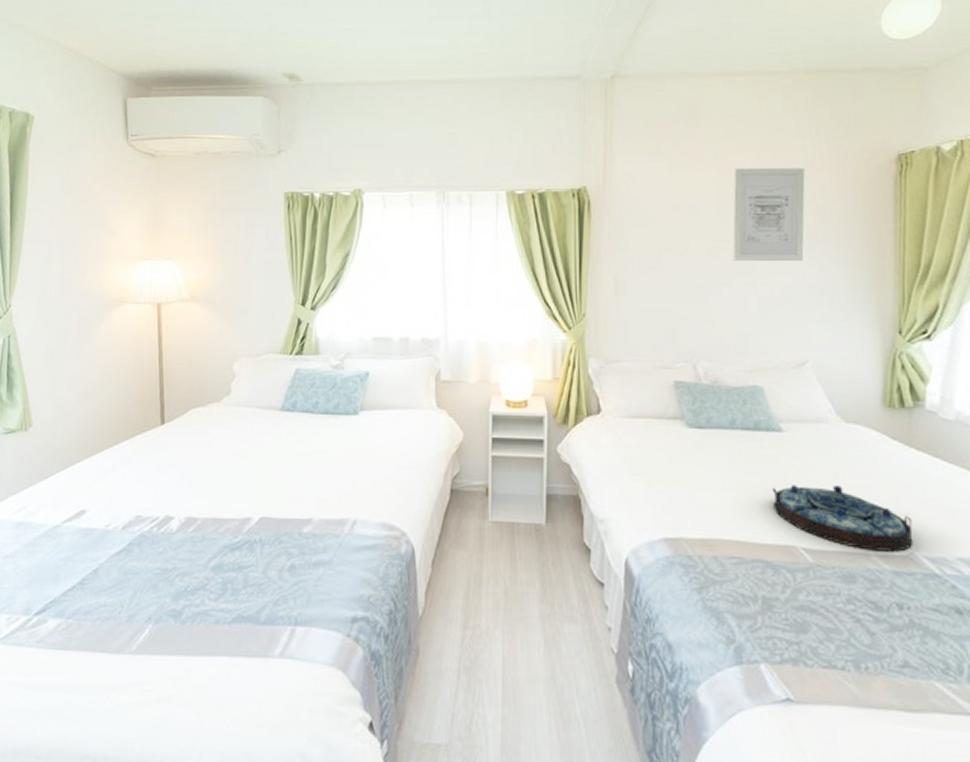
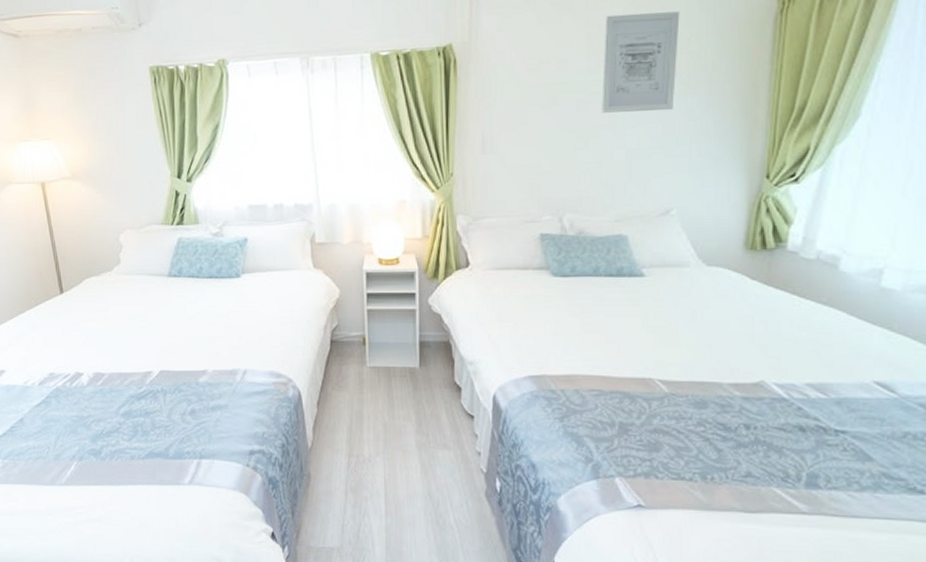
serving tray: present [772,484,914,552] -> none [632,324,765,380]

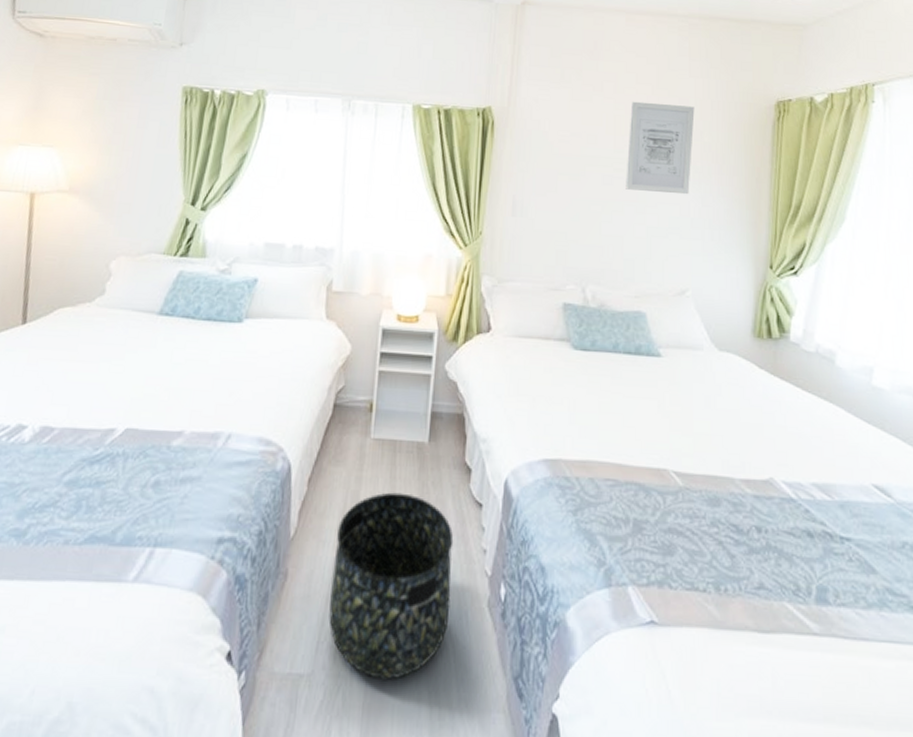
basket: none [347,410,452,551] -> present [329,492,454,680]

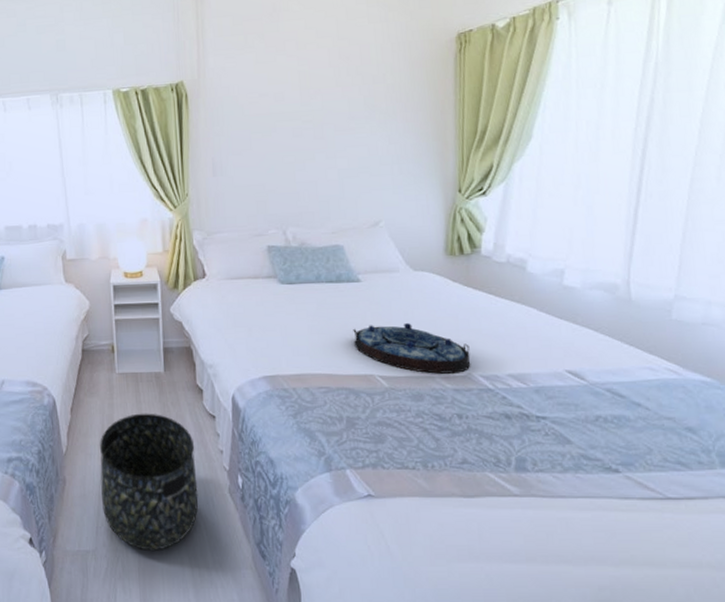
wall art: present [625,101,695,195] -> none [313,51,376,138]
serving tray: none [649,409,774,477] -> present [353,323,471,374]

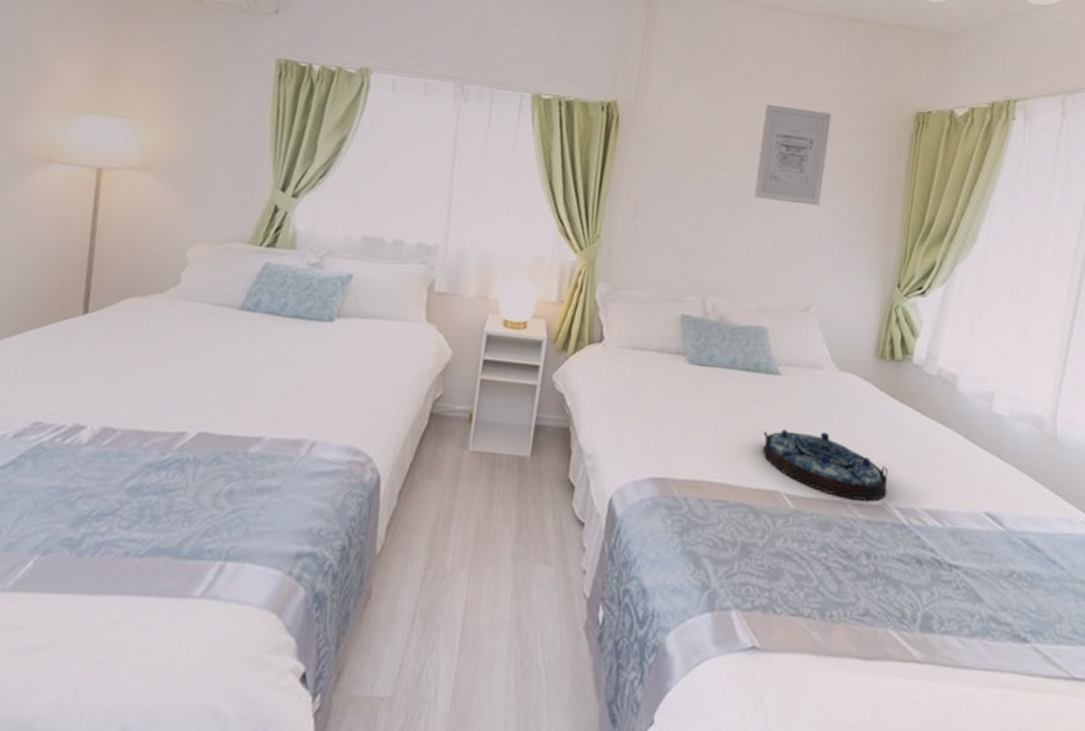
basket: present [100,413,199,551] -> none [414,508,552,704]
wall art: none [313,51,376,138] -> present [754,104,831,206]

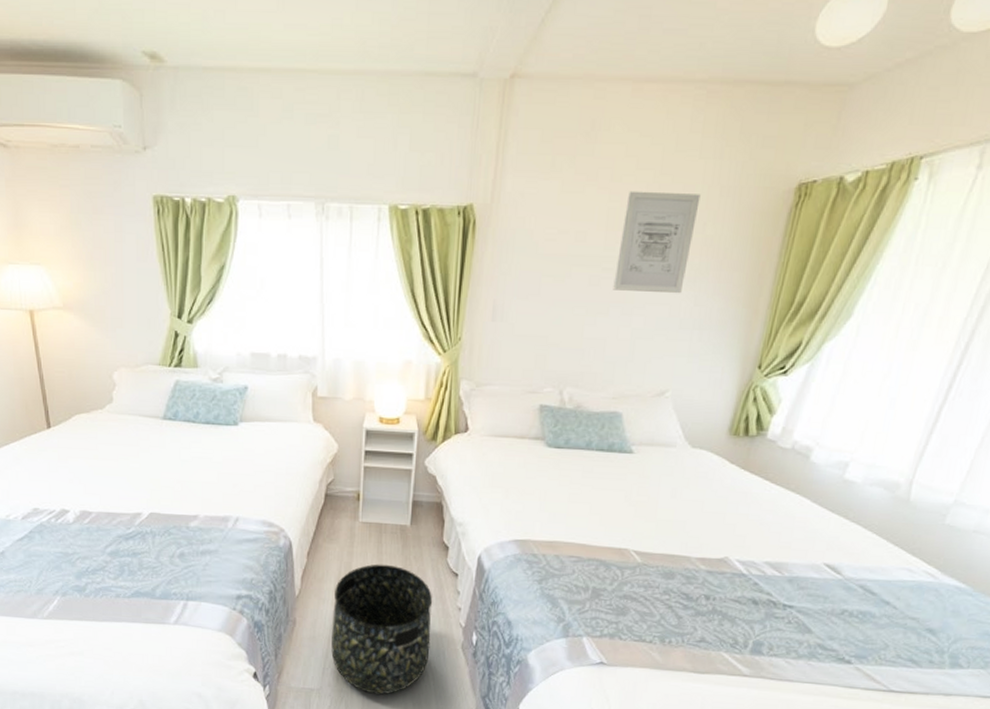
basket: none [414,508,552,704] -> present [331,564,433,695]
serving tray: present [762,429,888,501] -> none [614,499,733,556]

